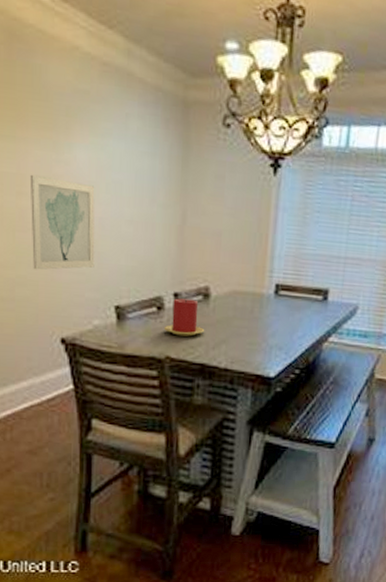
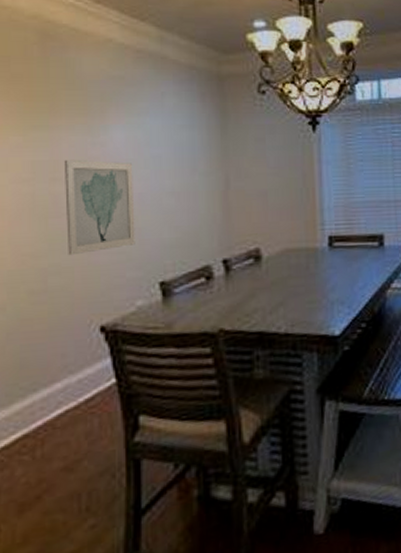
candle: present [163,298,204,337] -> none [214,264,258,305]

